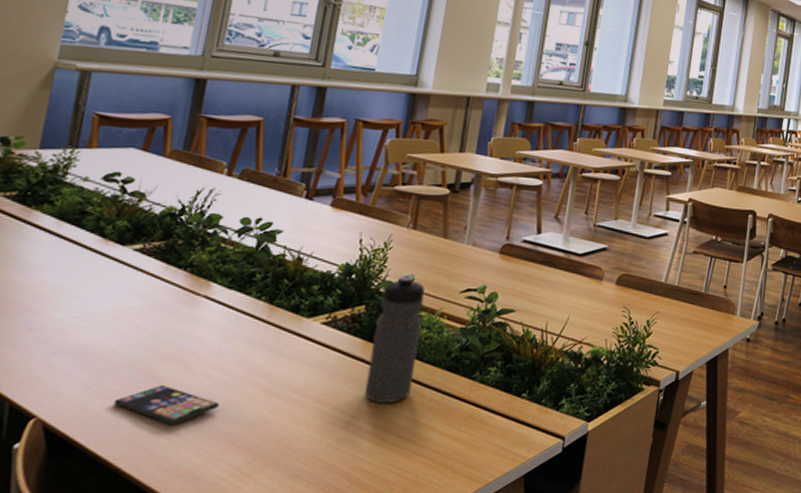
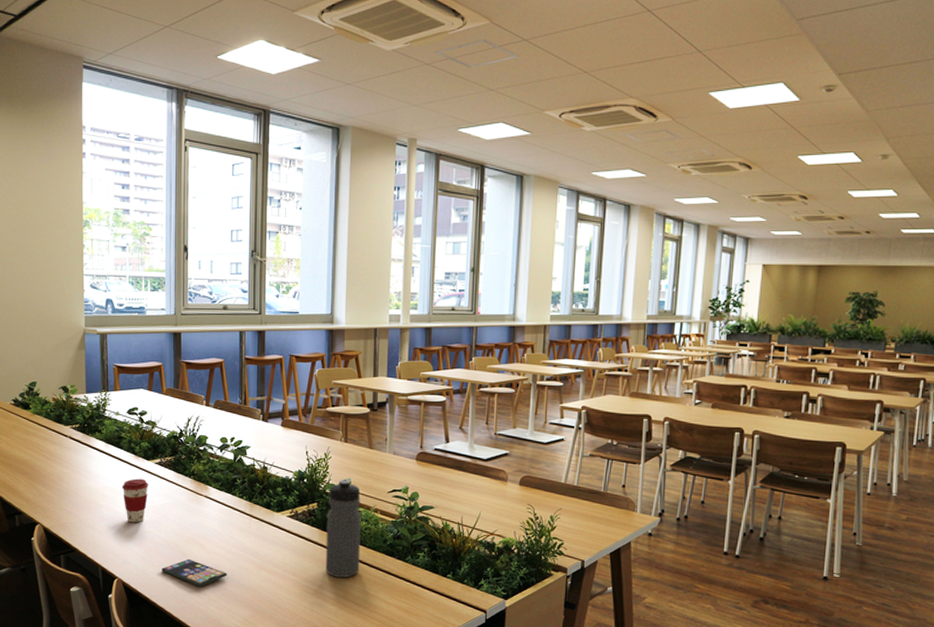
coffee cup: none [70,270,118,334] -> present [122,478,149,523]

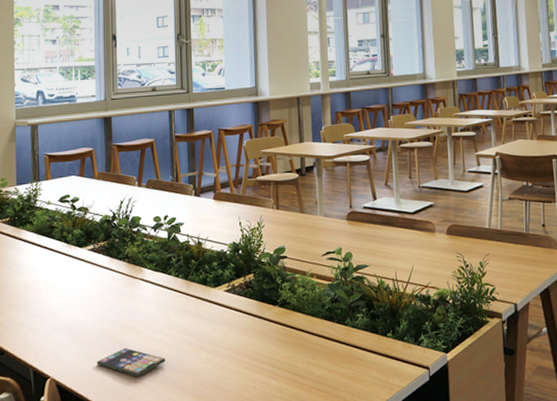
coffee cup: present [122,478,149,523] -> none [54,268,82,316]
water bottle: present [325,478,361,578] -> none [263,246,301,350]

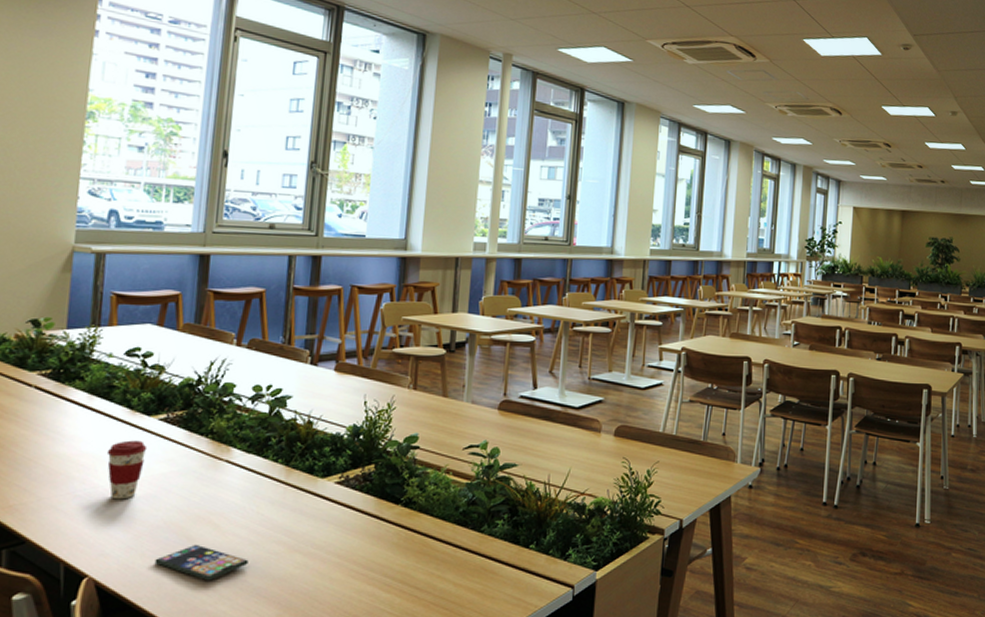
coffee cup: none [54,268,82,316] -> present [106,440,148,500]

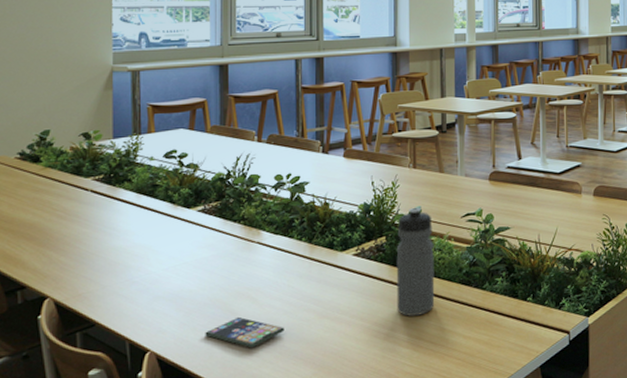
coffee cup: present [106,440,148,500] -> none [156,230,190,283]
water bottle: none [380,433,430,557] -> present [396,207,435,316]

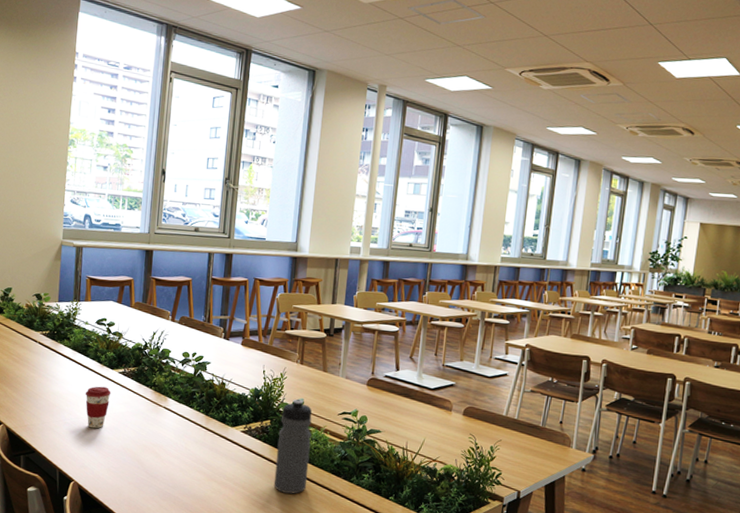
coffee cup: none [156,230,190,283] -> present [85,386,111,429]
smartphone: present [205,316,284,348] -> none [117,466,180,494]

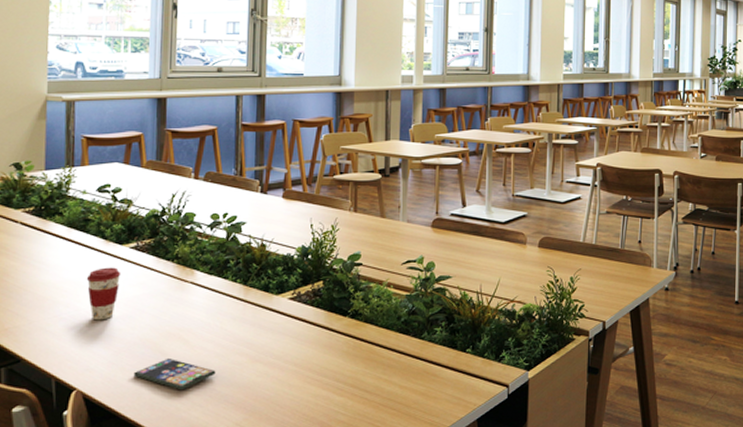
smartphone: none [117,466,180,494] -> present [133,357,216,390]
water bottle: present [273,399,313,494] -> none [332,252,373,364]

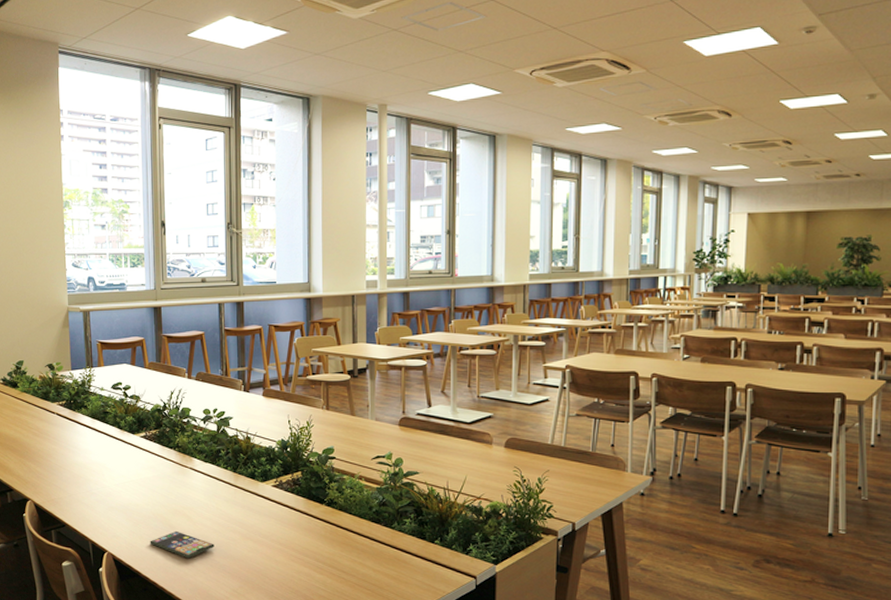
coffee cup: present [86,267,121,321] -> none [108,452,135,497]

